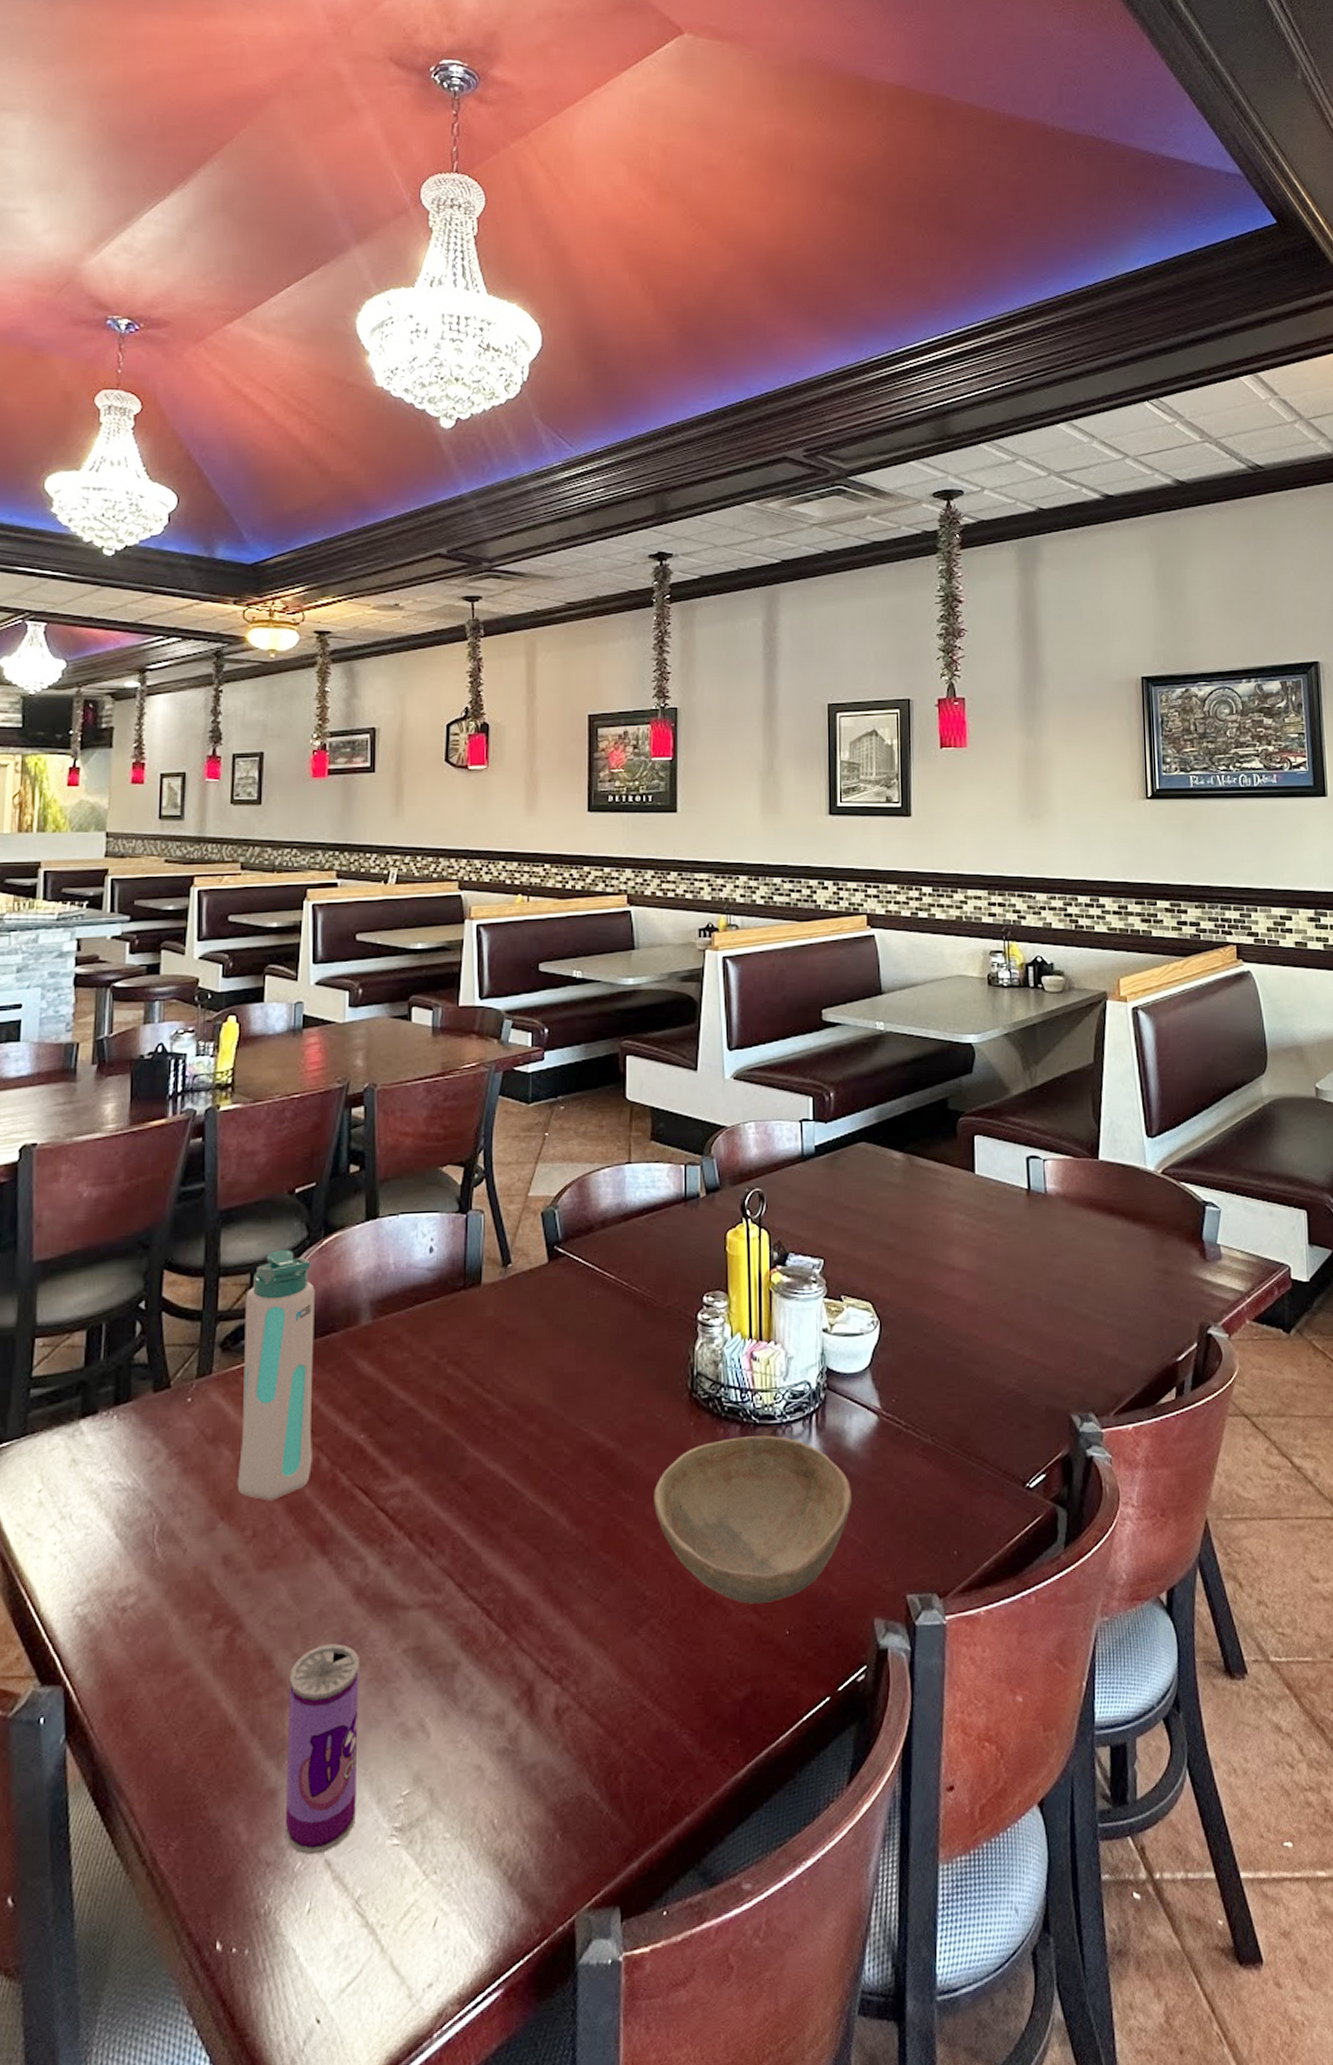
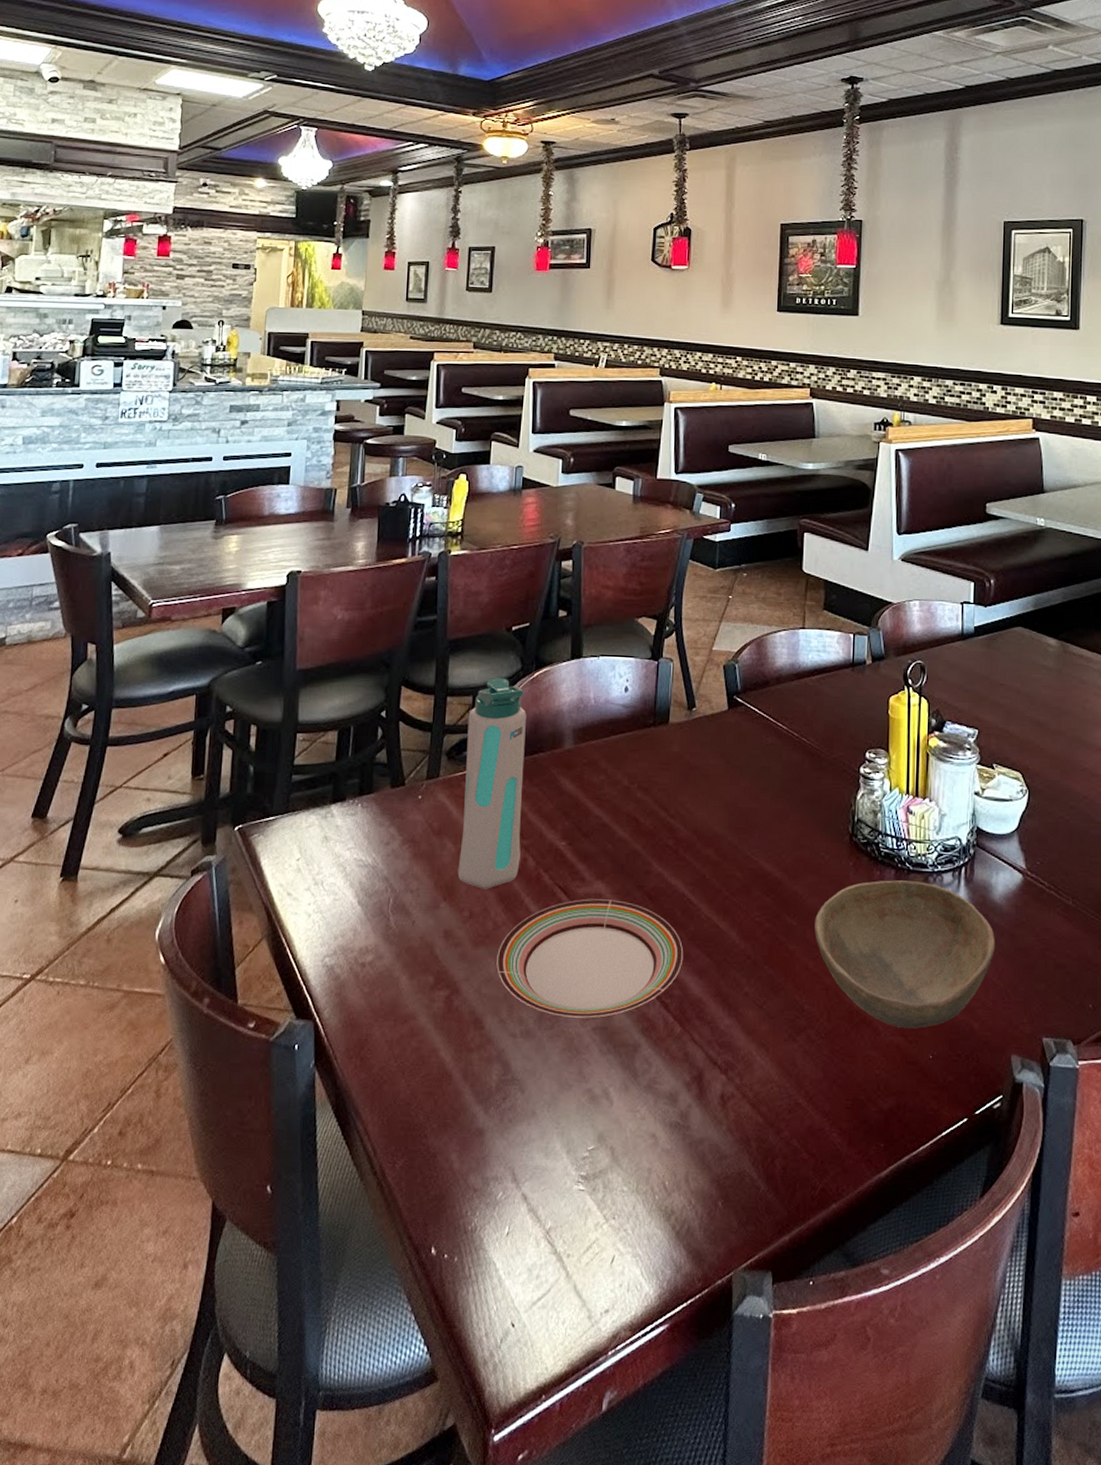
beverage can: present [286,1644,359,1855] -> none [490,1015,555,1188]
plate: none [287,1496,507,1641] -> present [497,899,684,1018]

